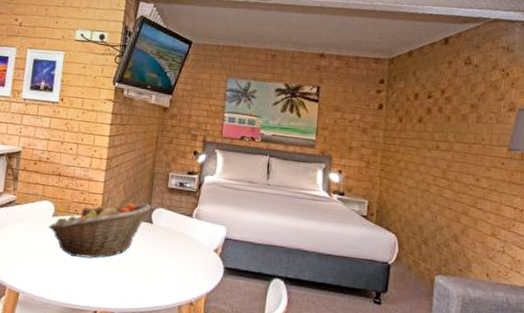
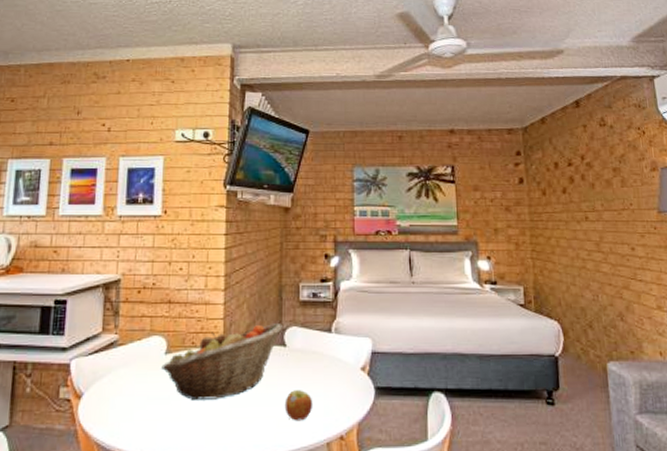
apple: none [146,260,171,286] -> present [284,390,313,421]

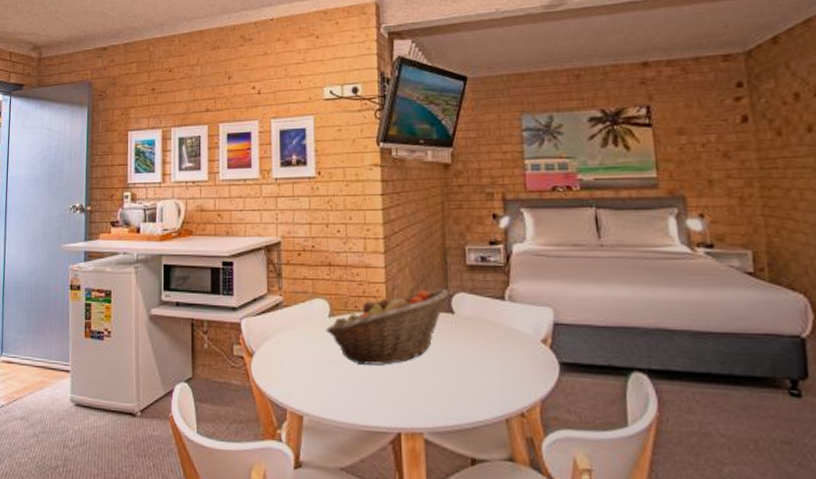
apple: present [284,390,313,421] -> none [456,360,488,394]

